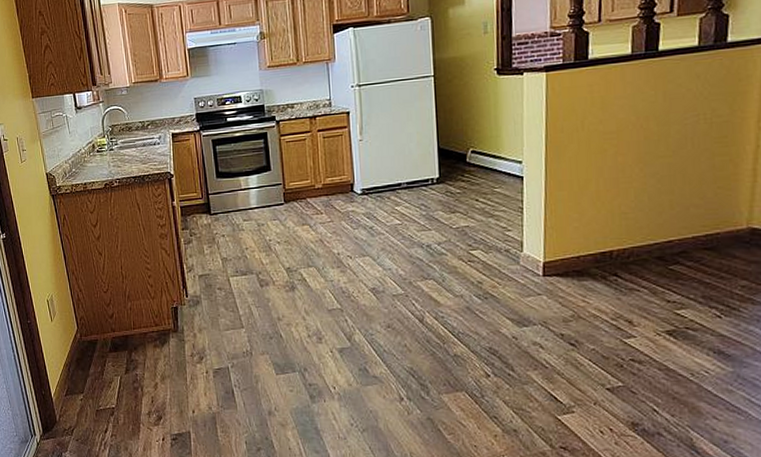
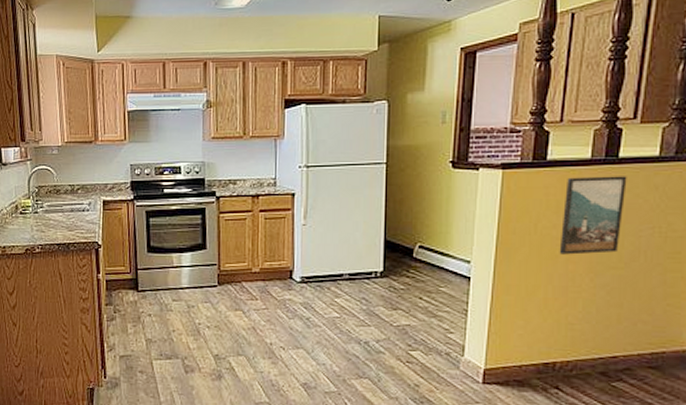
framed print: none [607,68,669,148] -> present [559,176,627,255]

